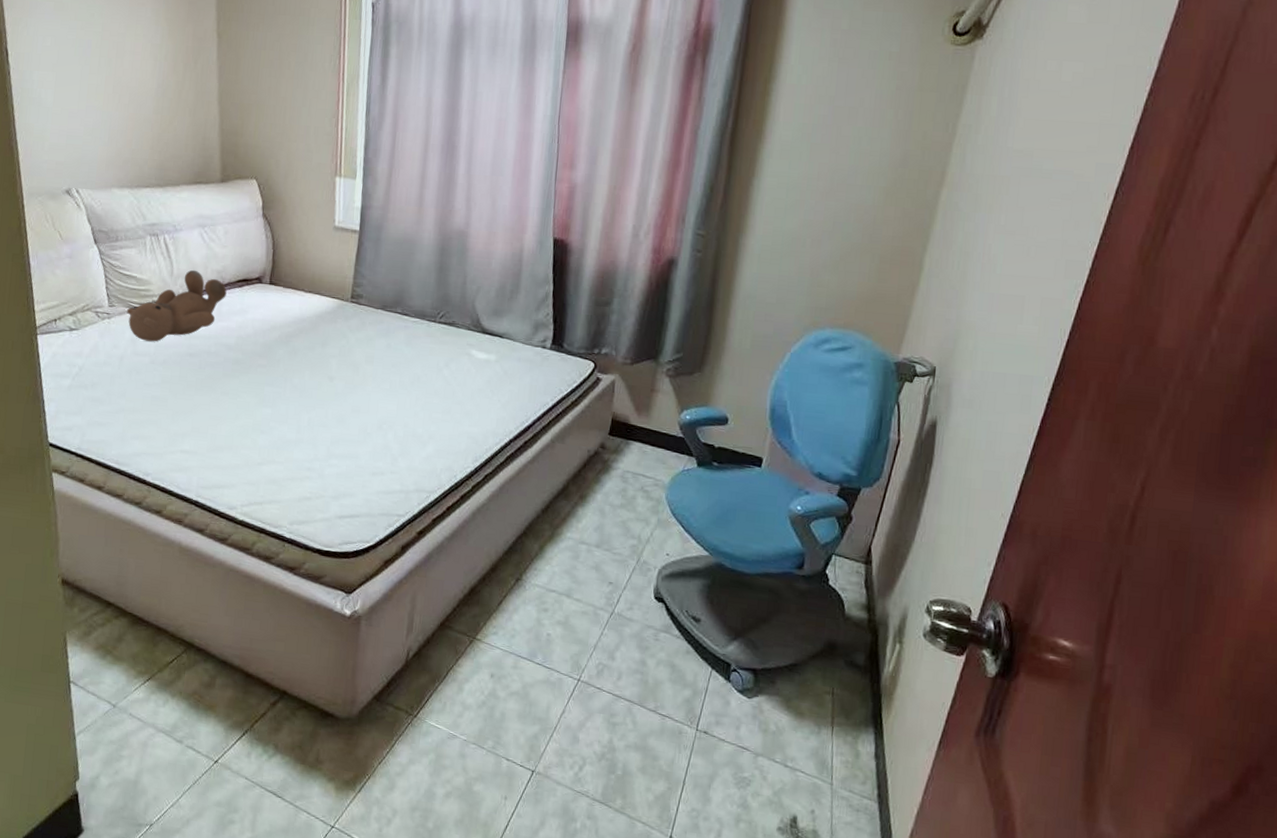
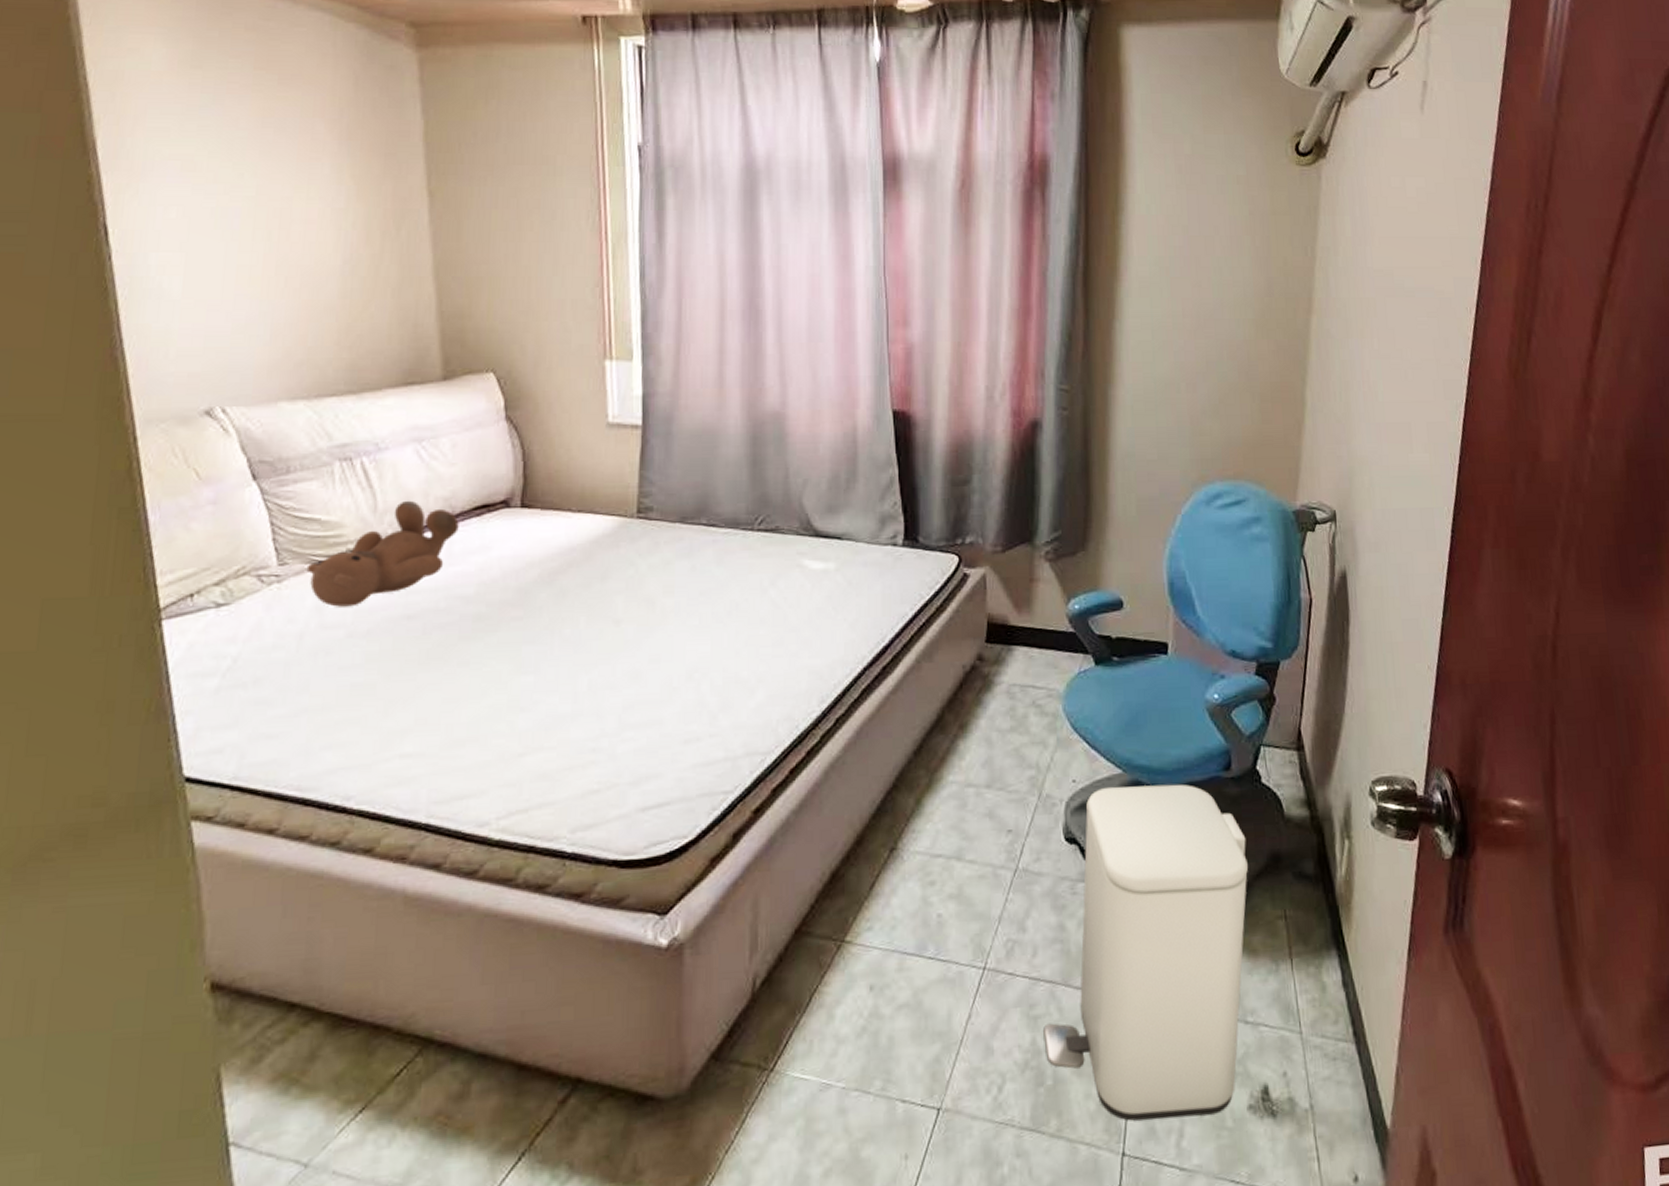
pedal bin: none [618,564,808,827] -> present [1043,784,1249,1121]

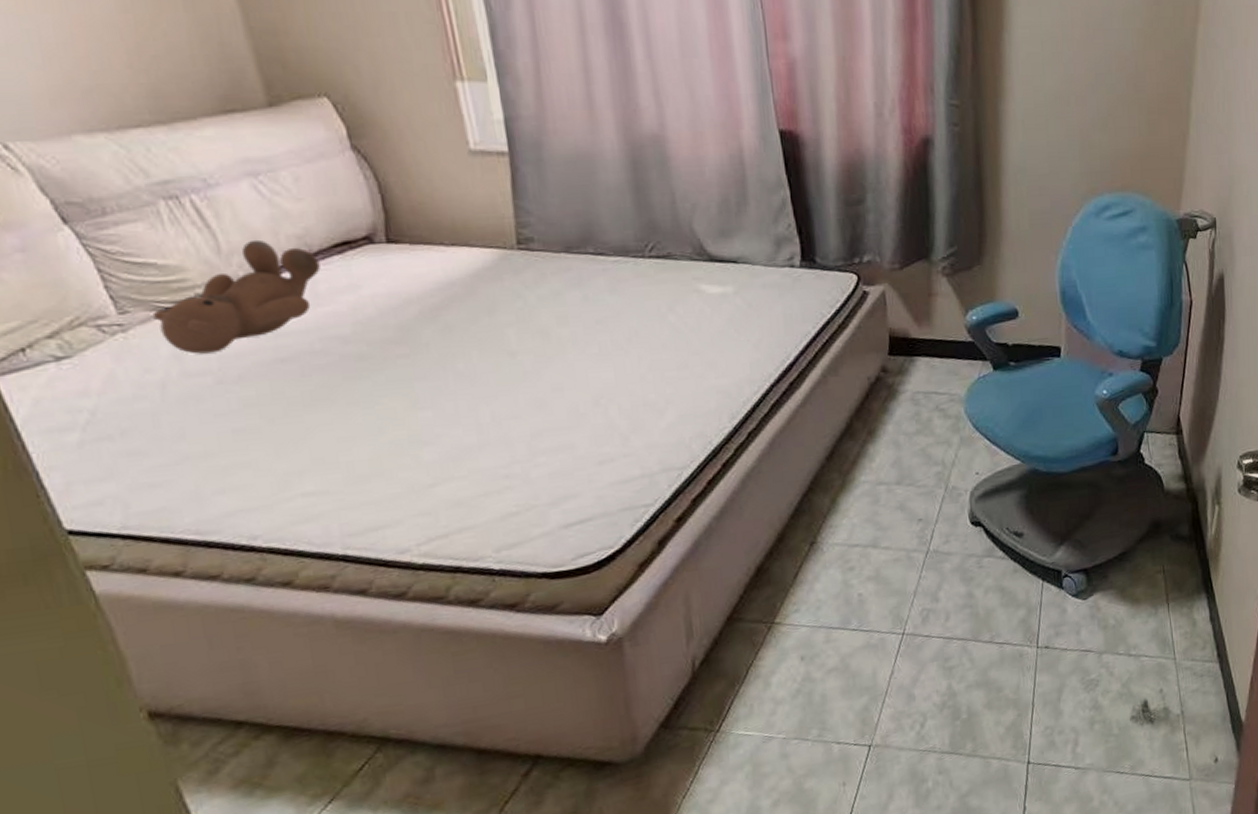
pedal bin: present [1043,784,1249,1121] -> none [957,469,1133,738]

